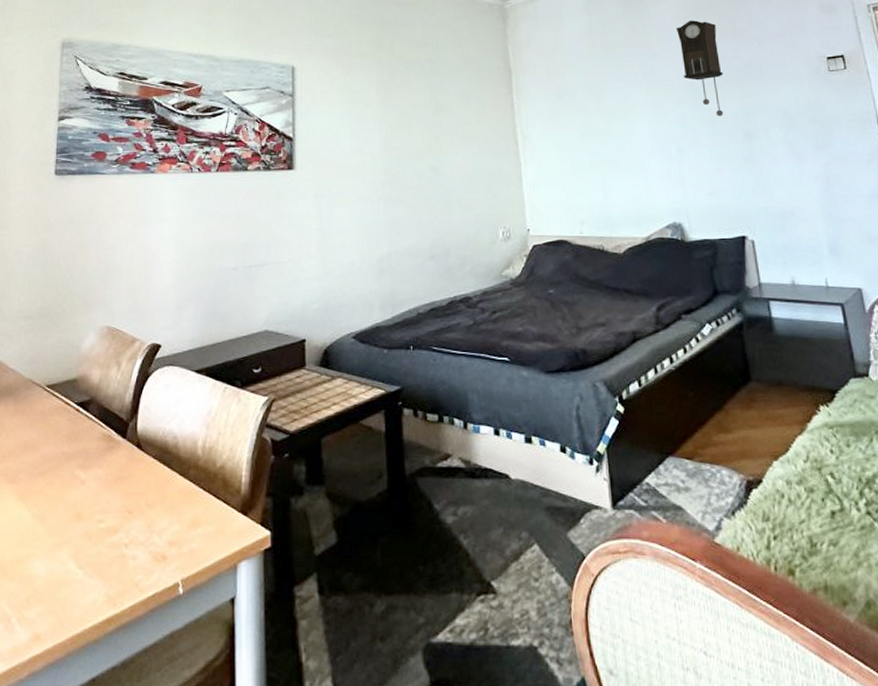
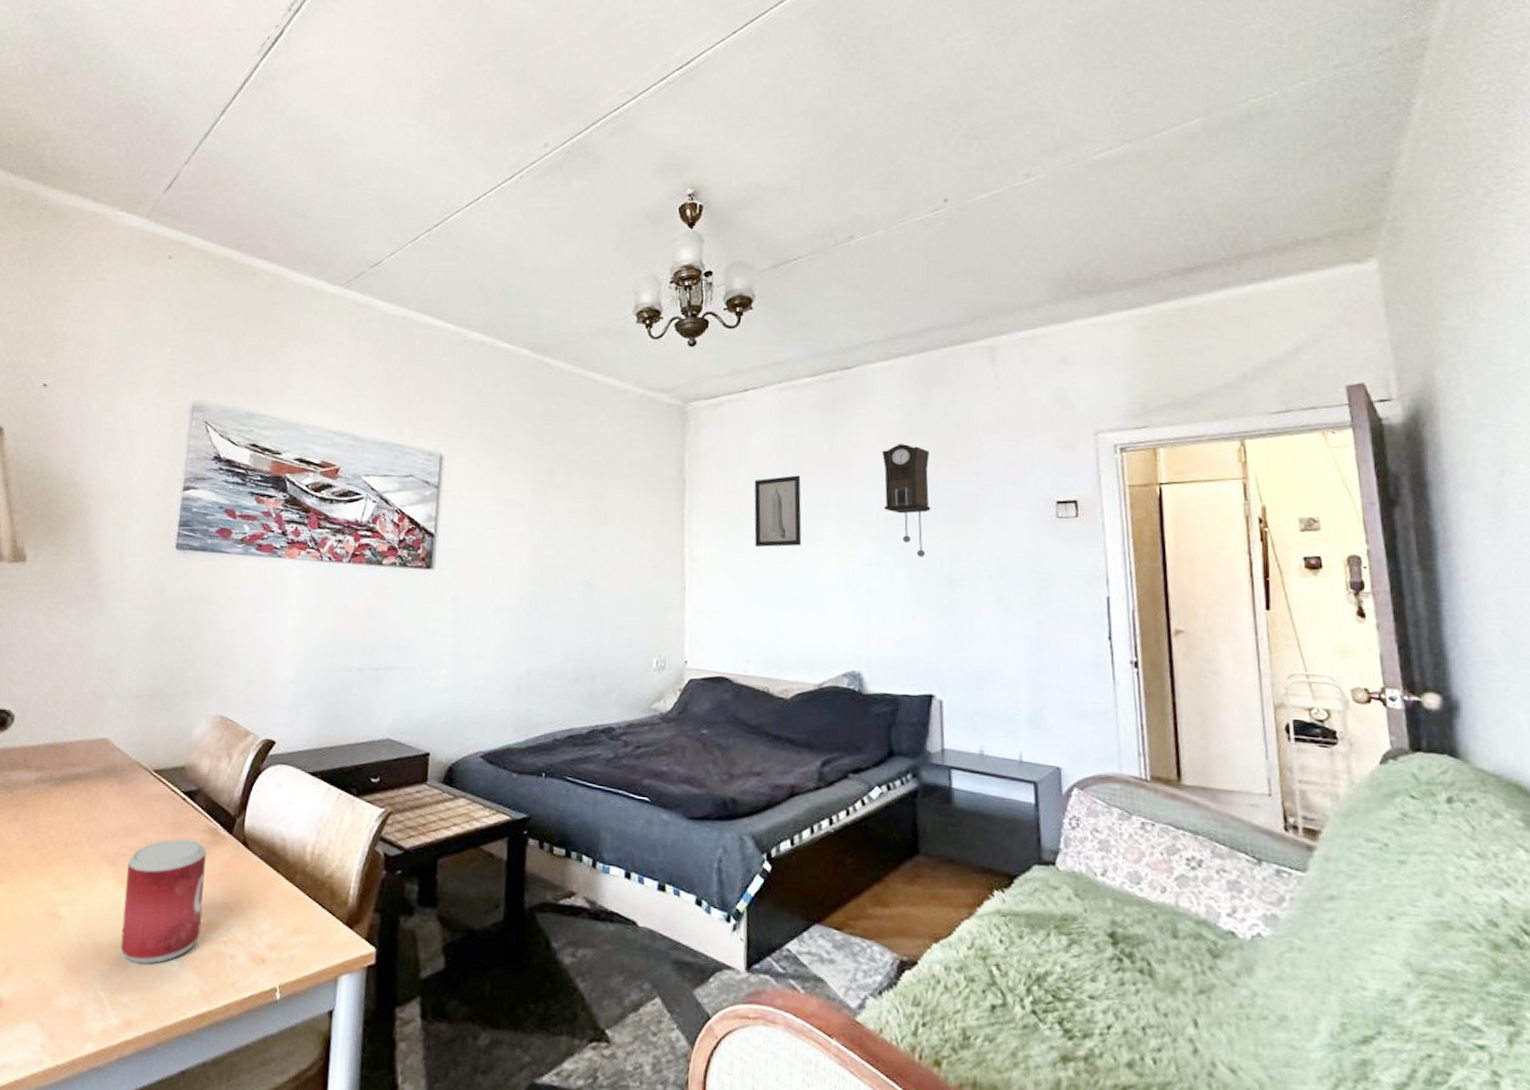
beverage can: none [24,449,103,577] -> present [120,838,207,964]
wall art: none [570,55,617,122] -> present [754,475,802,548]

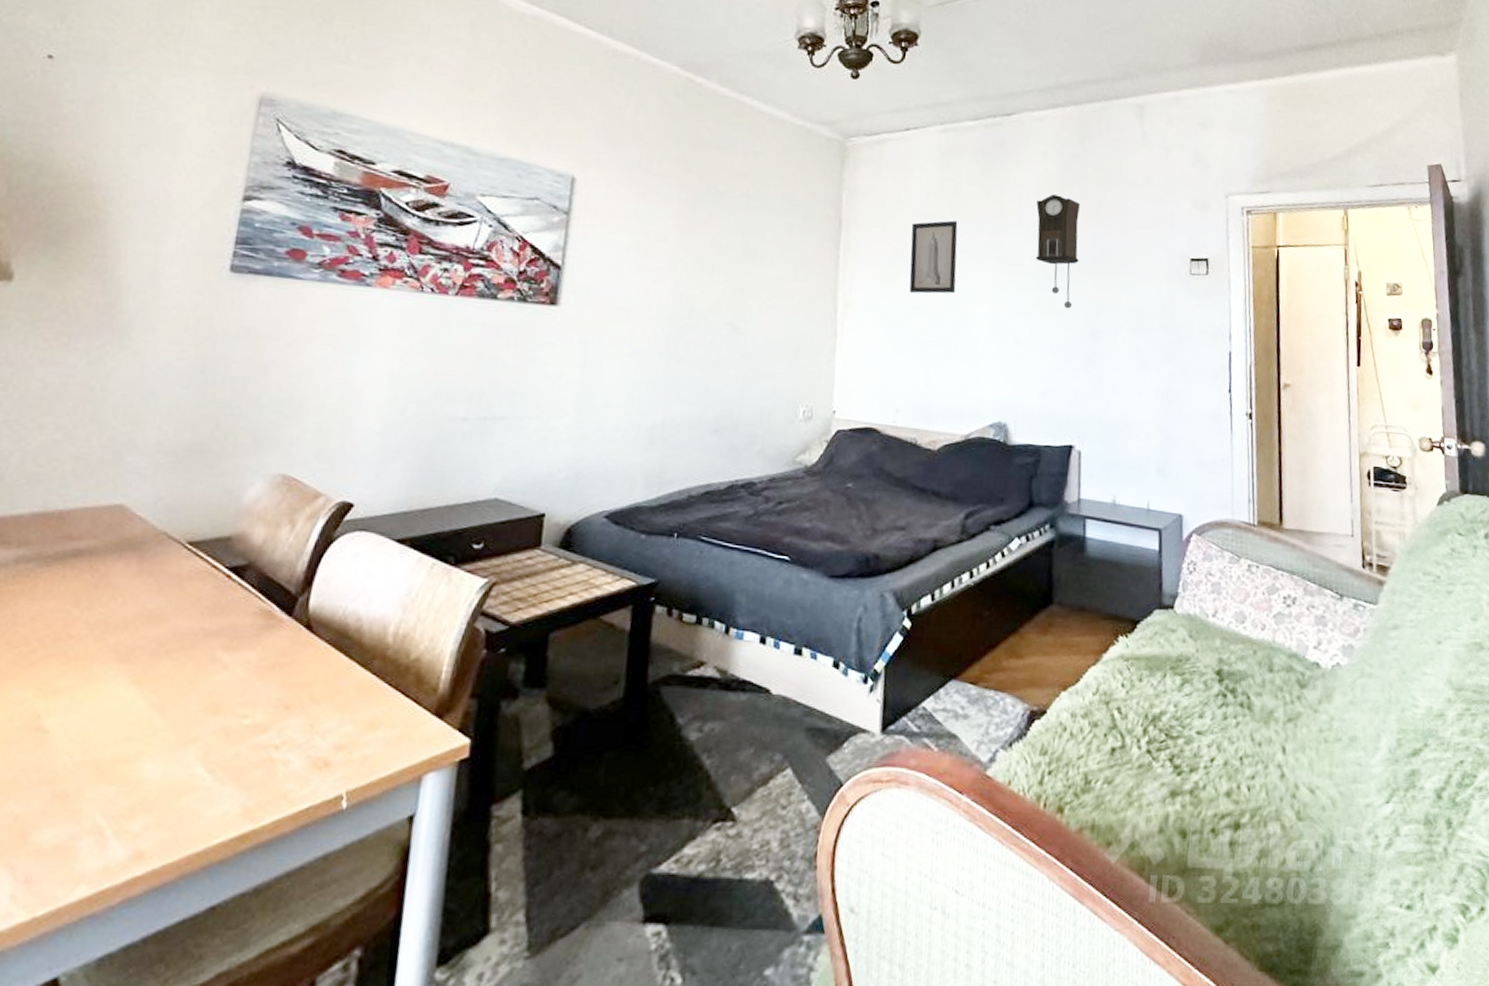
beverage can: present [120,838,207,964] -> none [131,624,257,781]

